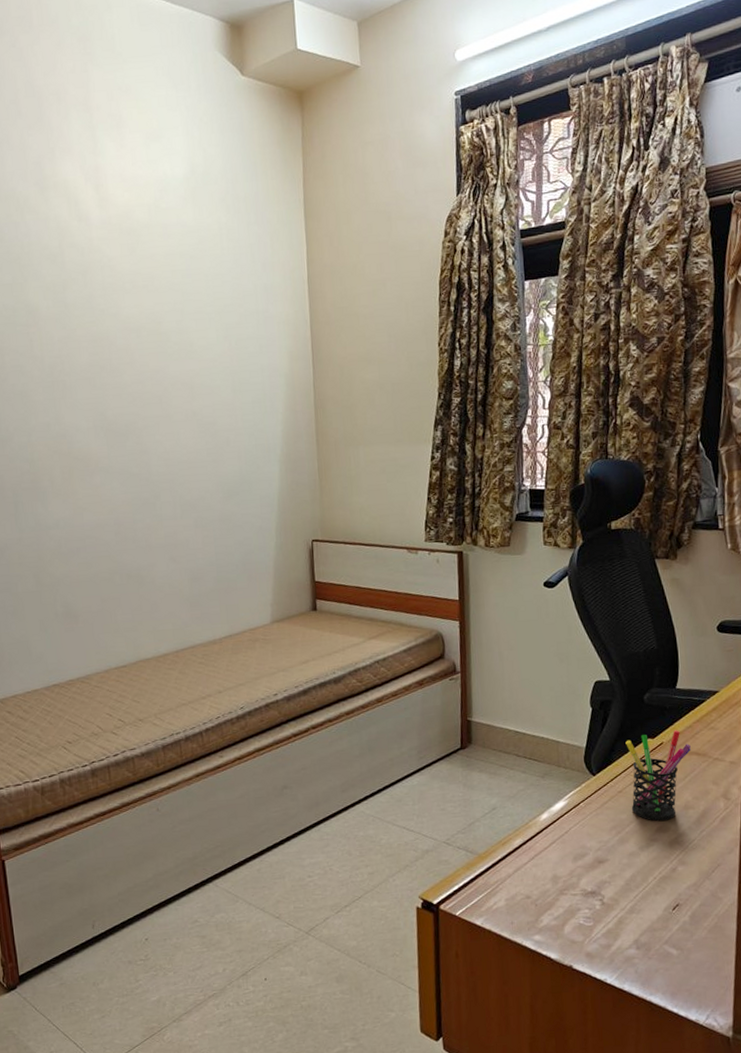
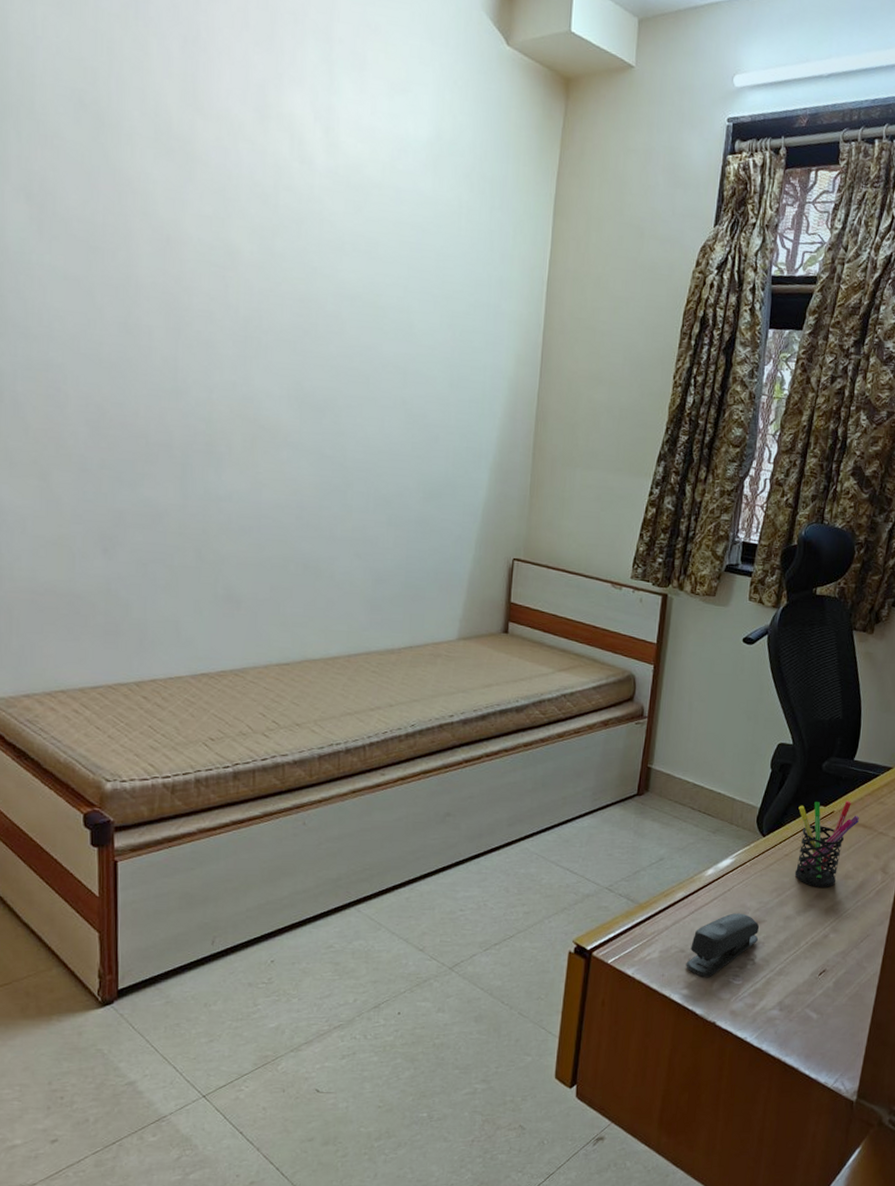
stapler: none [533,854,604,921] -> present [686,913,760,977]

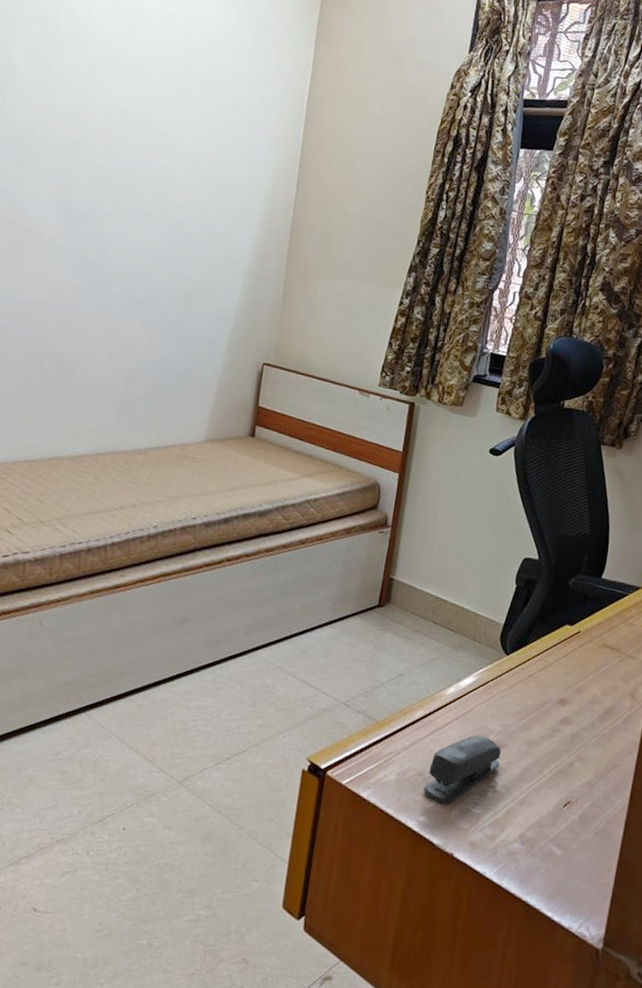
pen holder: present [794,801,859,887] -> none [539,620,607,712]

